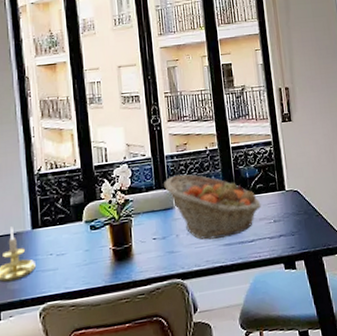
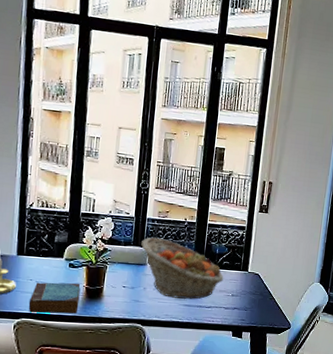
book: none [52,246,108,294] -> present [28,282,81,314]

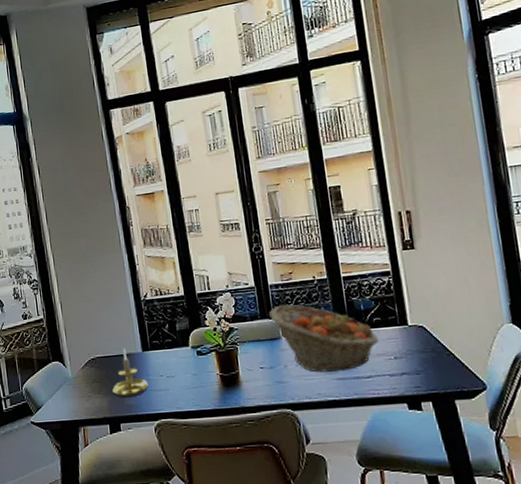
book: present [28,282,81,314] -> none [164,371,217,412]

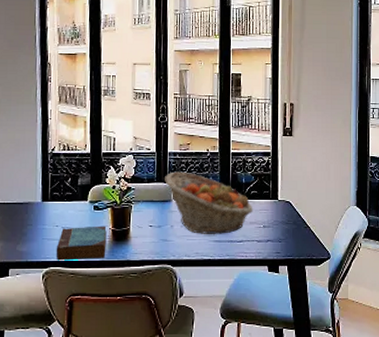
candle holder: present [111,348,148,398] -> none [5,196,42,245]
book: none [164,371,217,412] -> present [56,225,107,261]

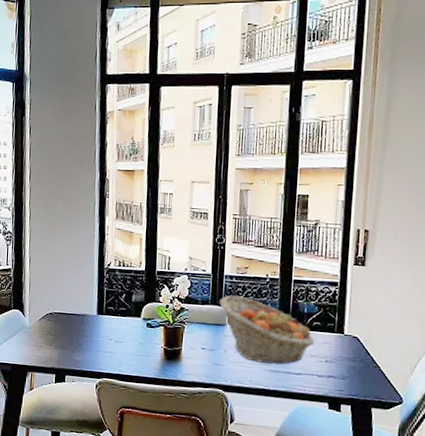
book: present [56,225,107,261] -> none [109,342,159,376]

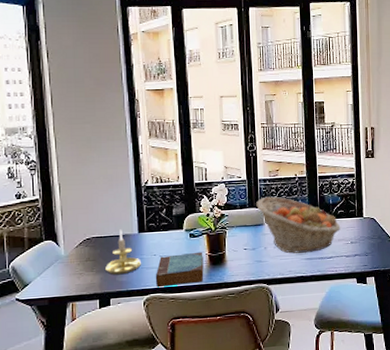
candle holder: none [63,308,97,354] -> present [104,229,141,275]
book: none [109,342,159,376] -> present [155,251,204,288]

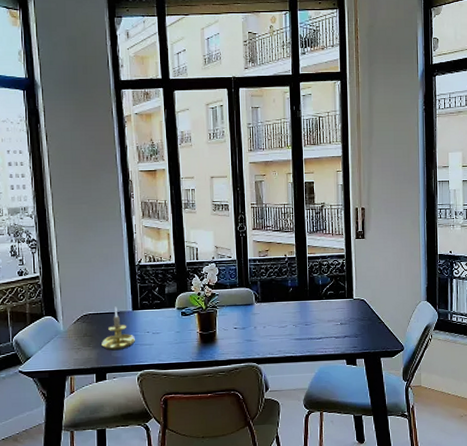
book: present [155,251,204,288] -> none [148,330,195,364]
fruit basket: present [256,196,341,254] -> none [246,276,331,334]

